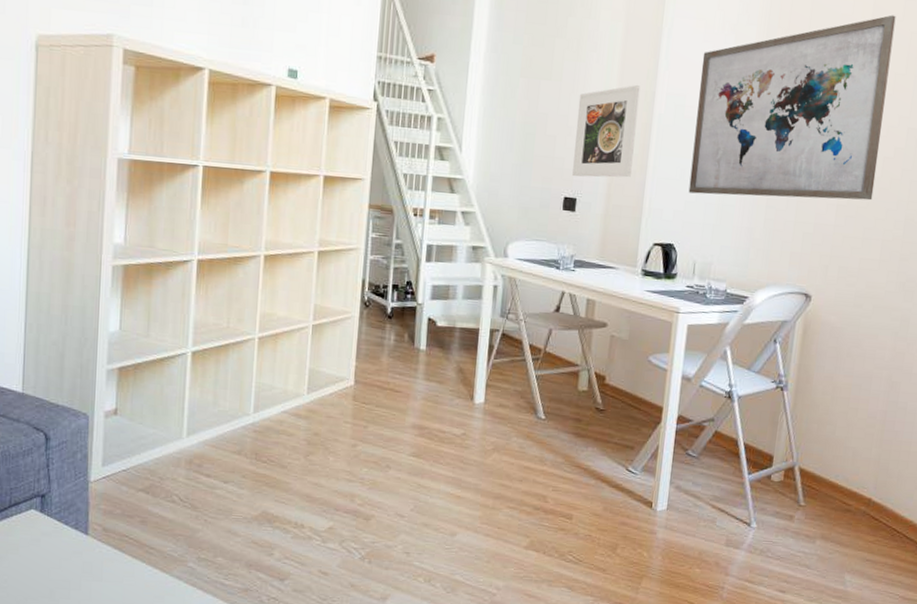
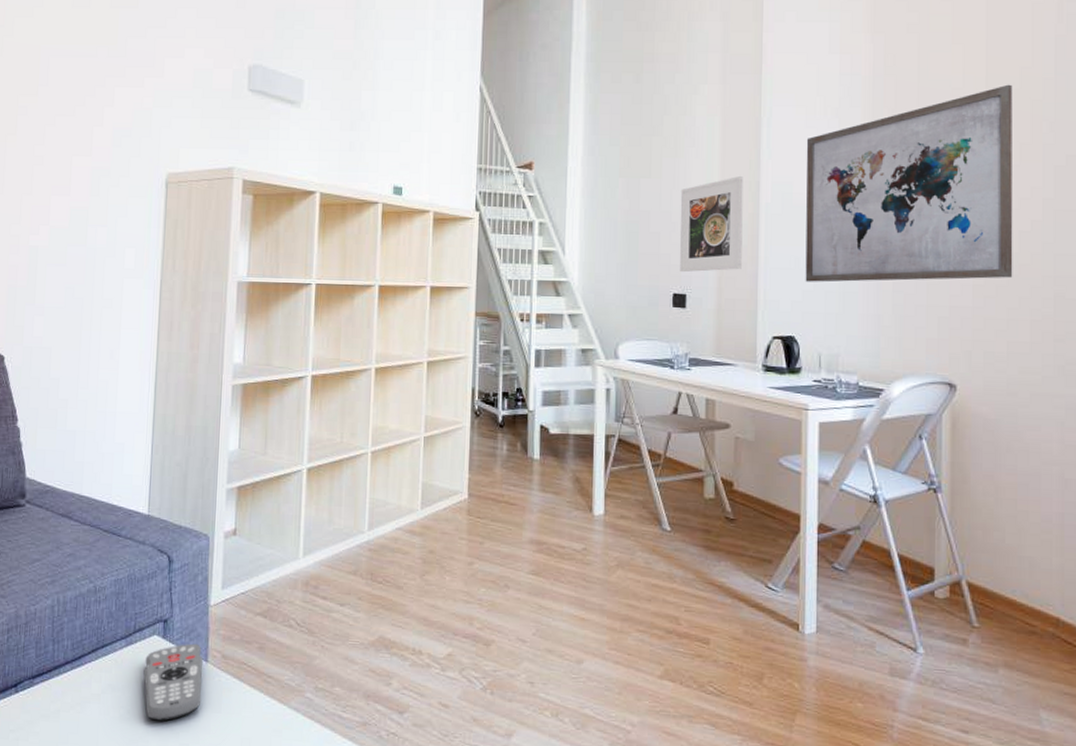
remote control: none [20,517,82,590] -> present [143,643,202,722]

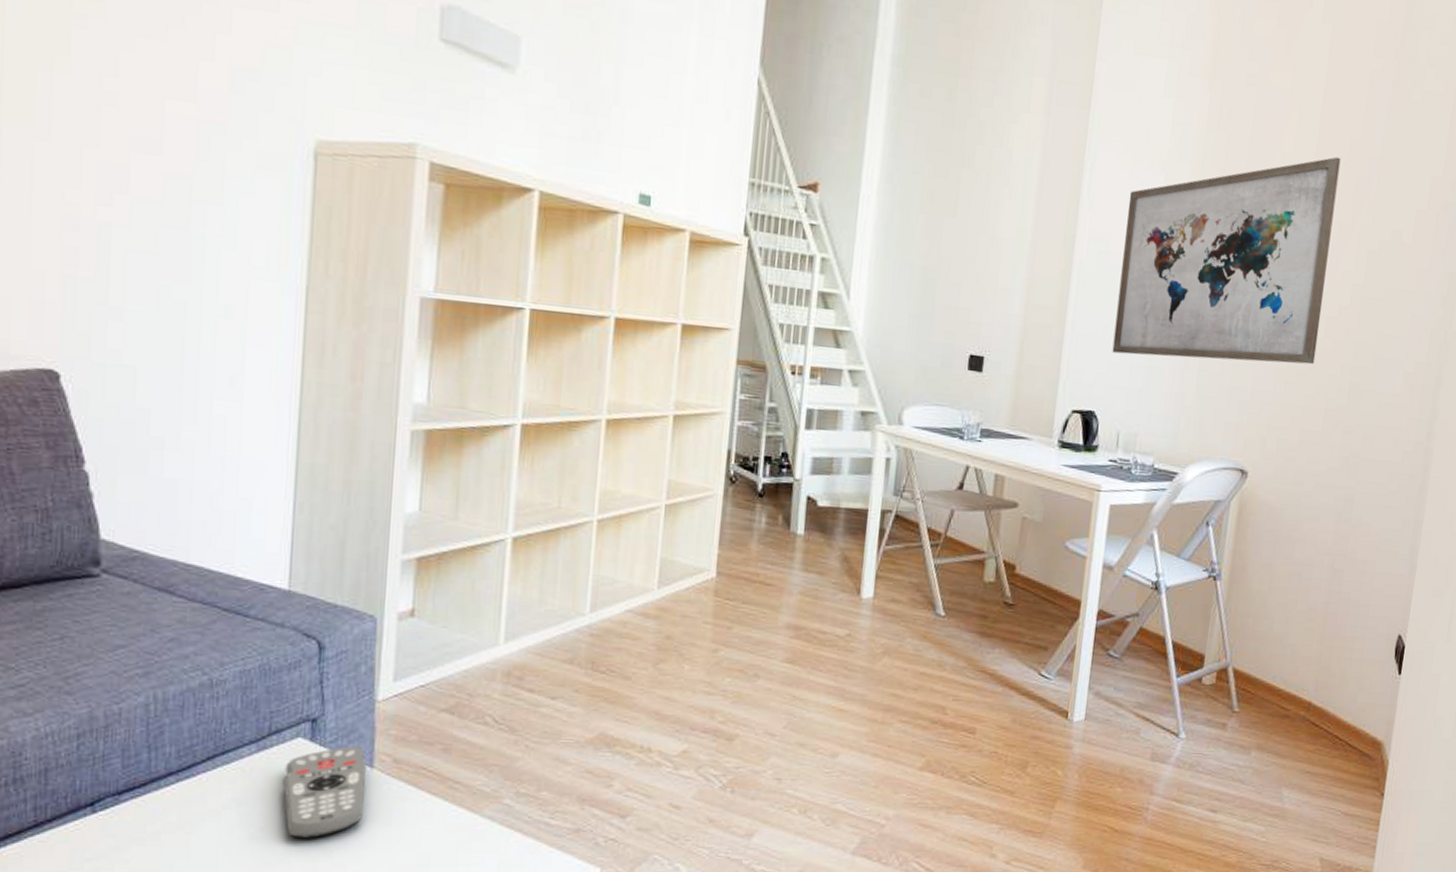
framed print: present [679,176,744,273] -> none [979,226,1059,334]

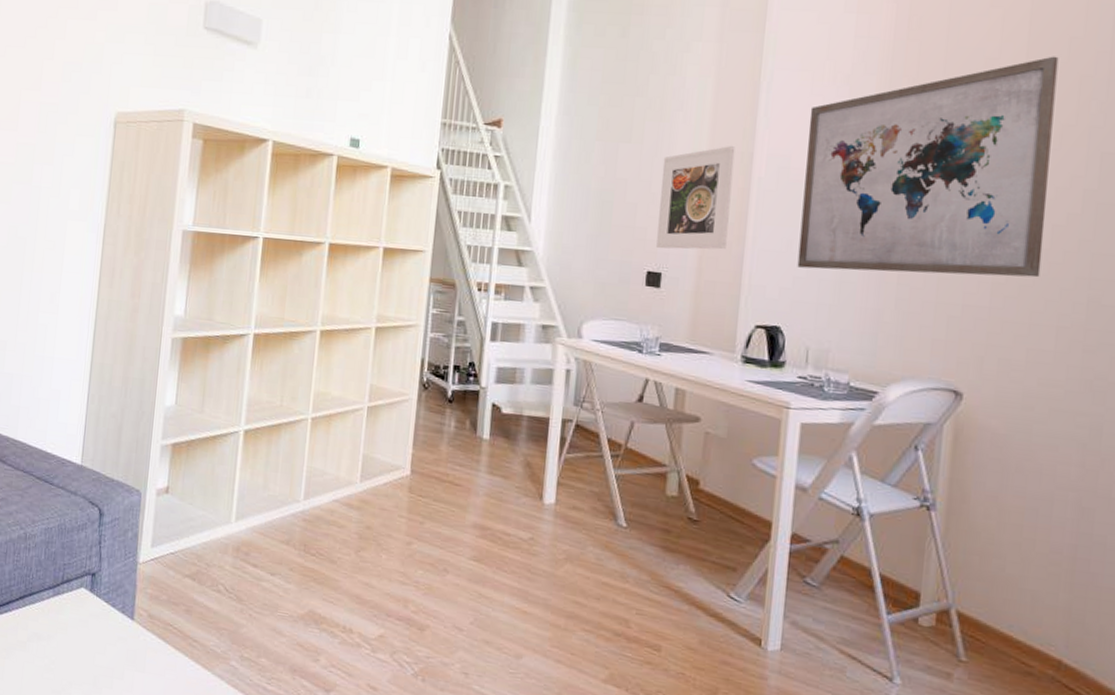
remote control: present [283,746,366,839] -> none [69,599,129,676]
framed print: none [979,226,1059,334] -> present [656,146,735,250]

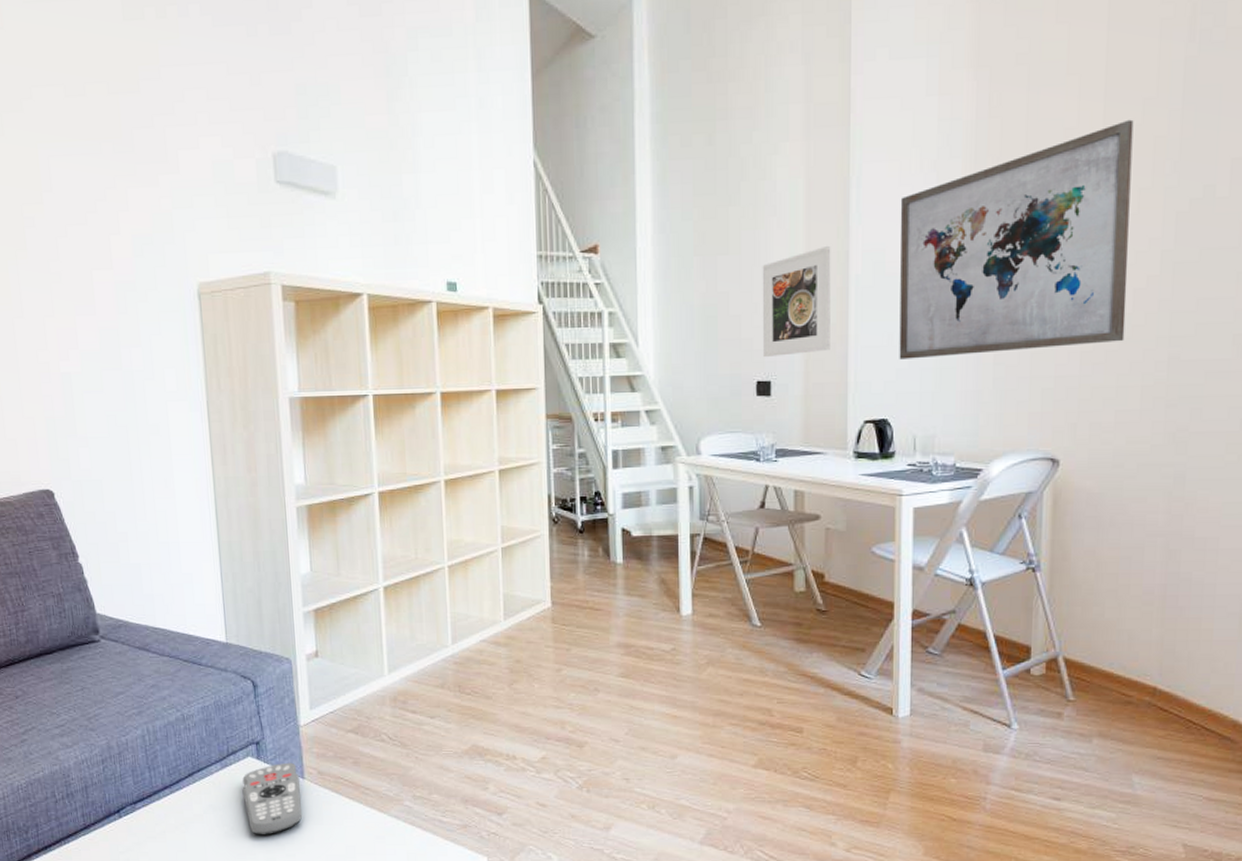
remote control: none [69,599,129,676] -> present [242,762,303,836]

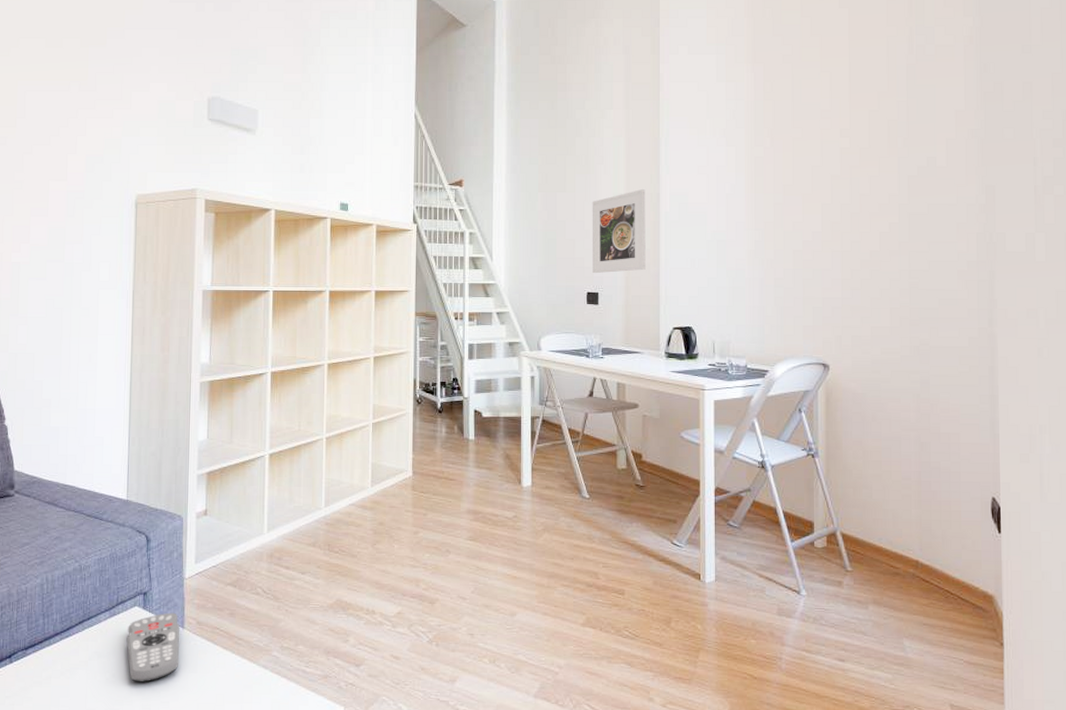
wall art: present [899,119,1134,360] -> none [699,106,875,280]

